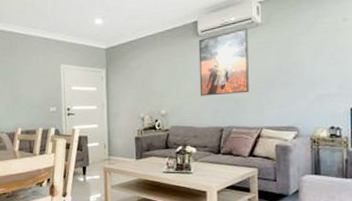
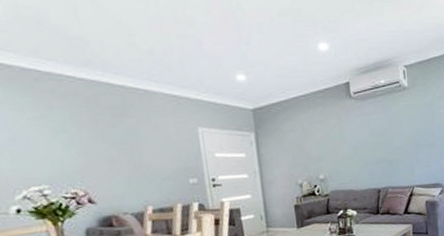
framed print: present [198,28,249,96] -> none [351,91,401,159]

